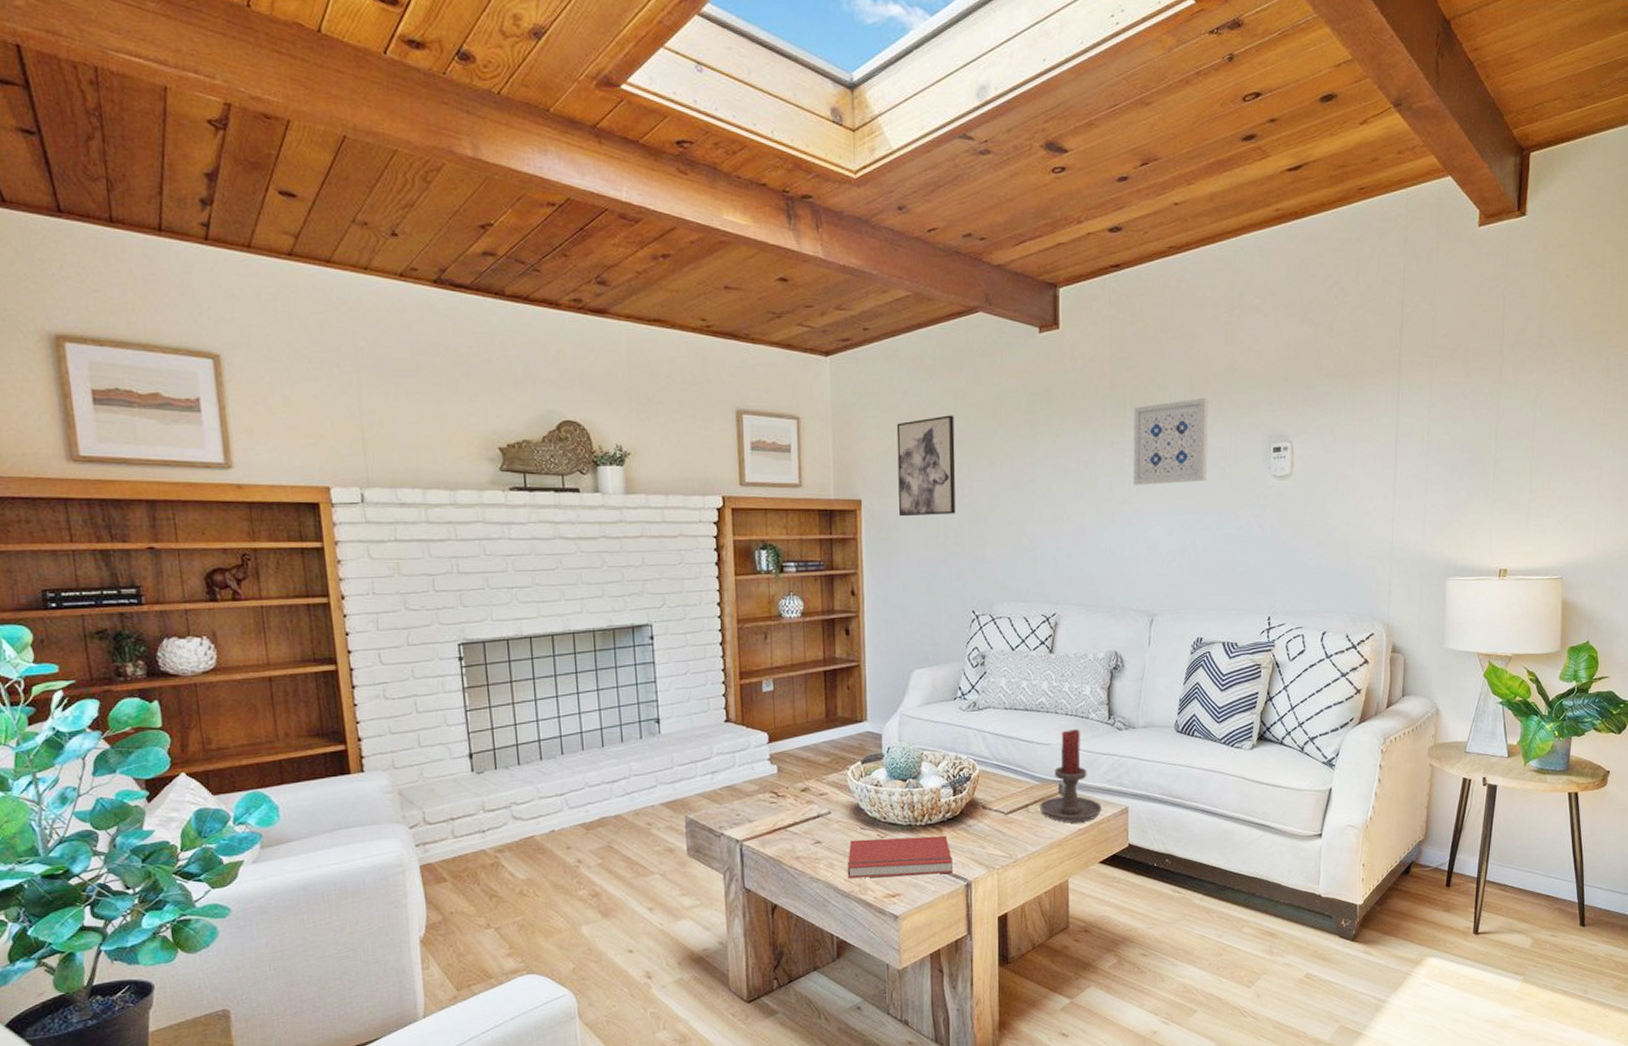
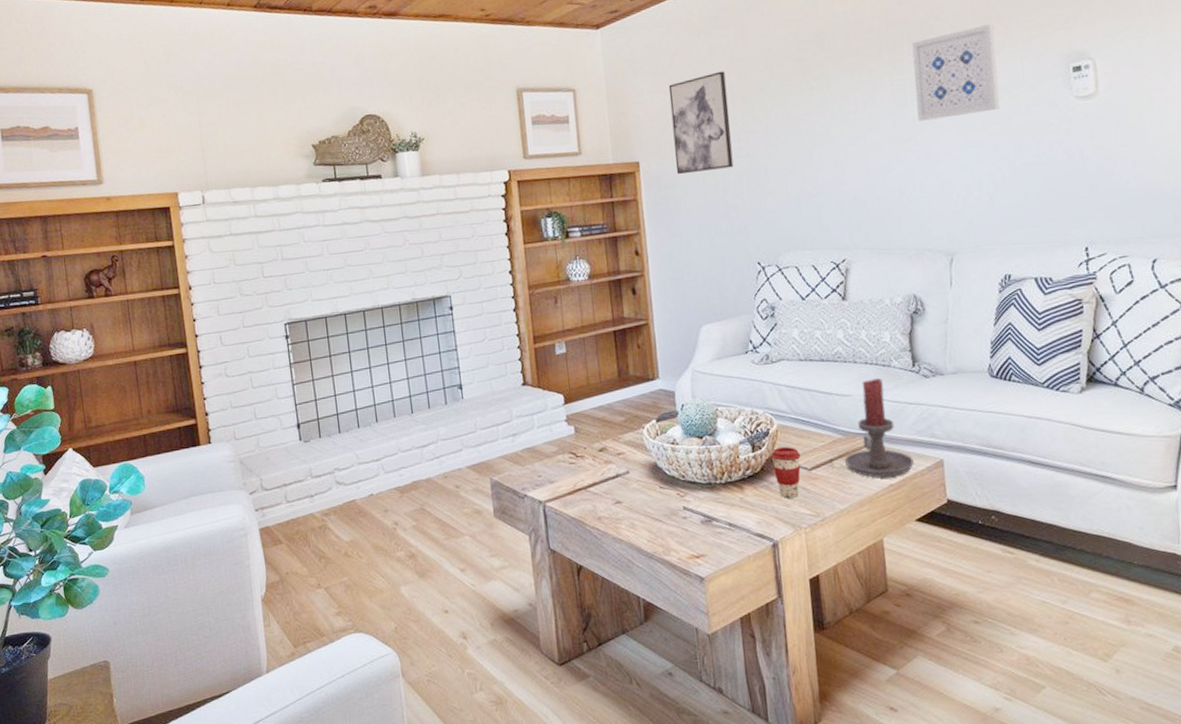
book: present [848,835,953,879] -> none [649,493,757,539]
coffee cup: none [971,791,999,841] -> present [771,446,801,498]

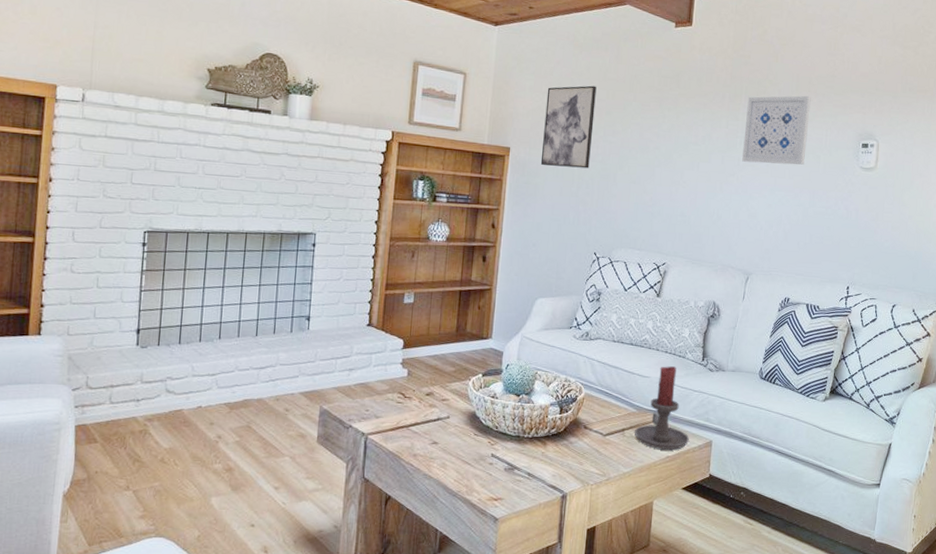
coffee cup: present [771,446,801,498] -> none [574,412,600,458]

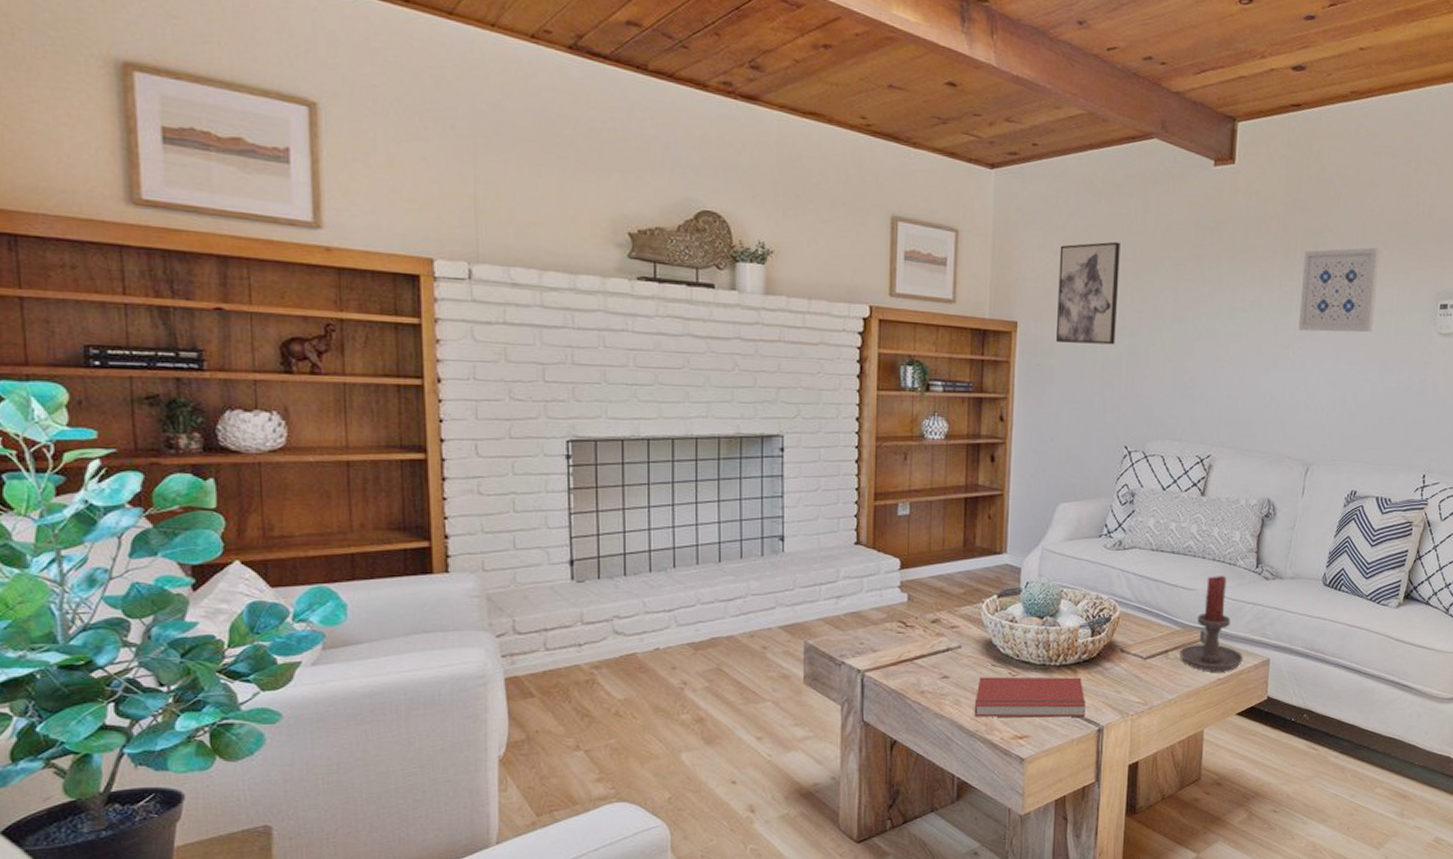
book: none [458,444,552,484] -> present [975,677,1085,718]

